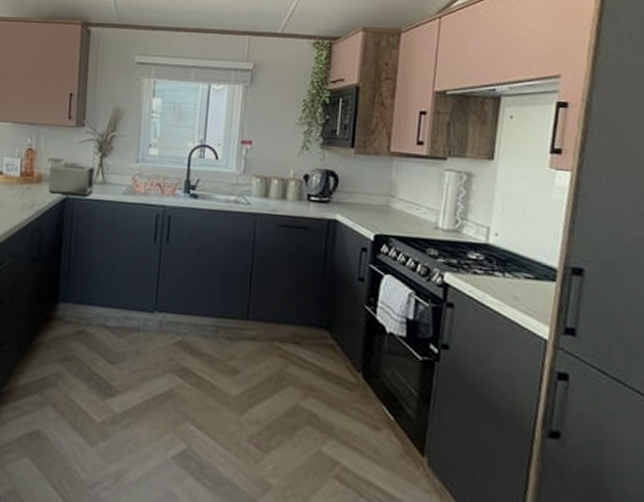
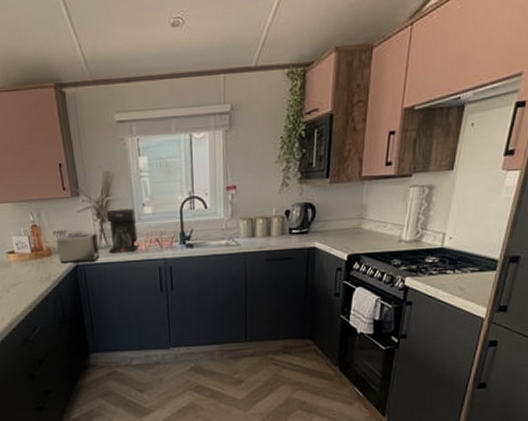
coffee maker: none [103,145,140,194] -> present [106,208,140,254]

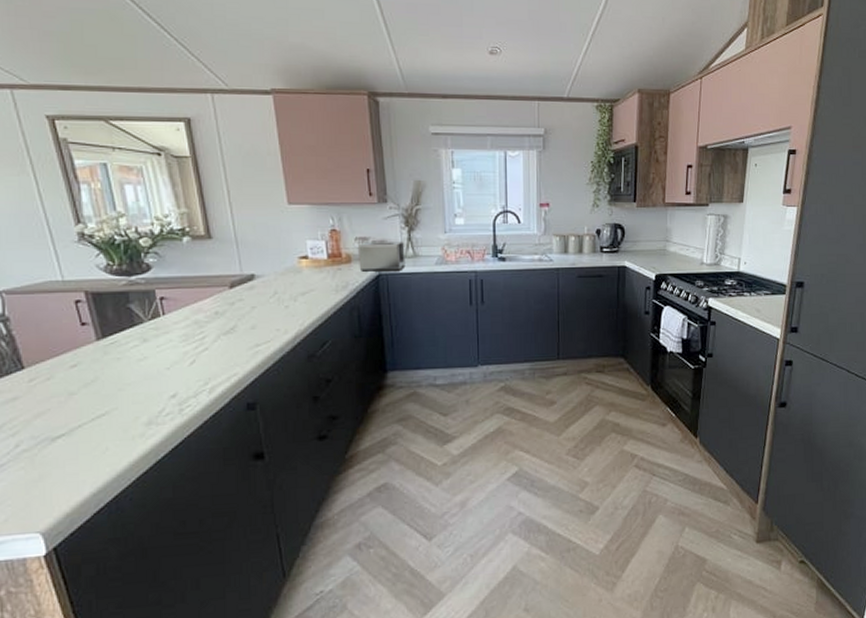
coffee maker: present [106,208,140,254] -> none [415,218,449,264]

